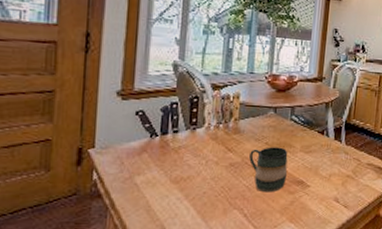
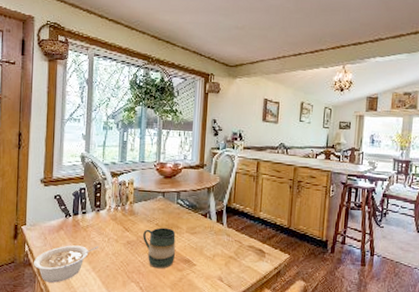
legume: none [104,170,194,216] -> present [33,245,99,283]

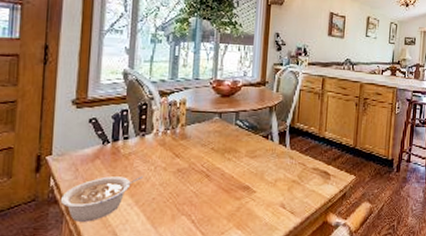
mug: present [143,227,176,269] -> none [196,152,234,199]

